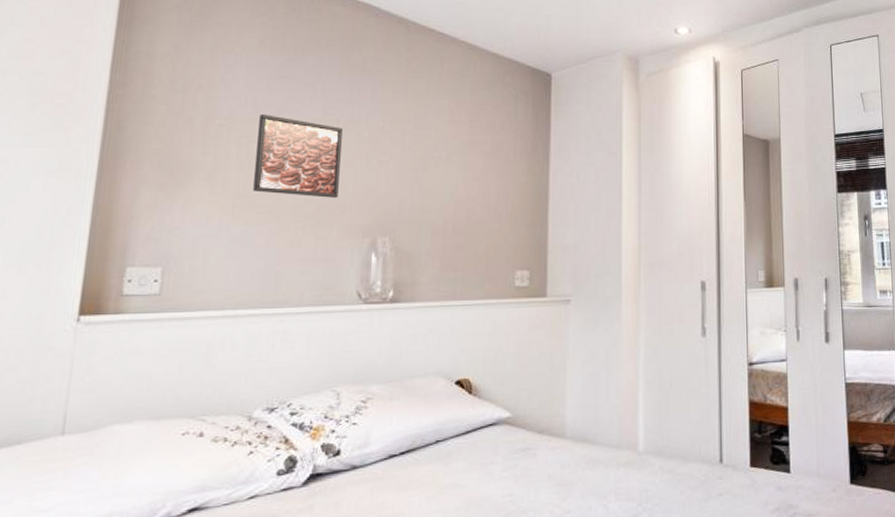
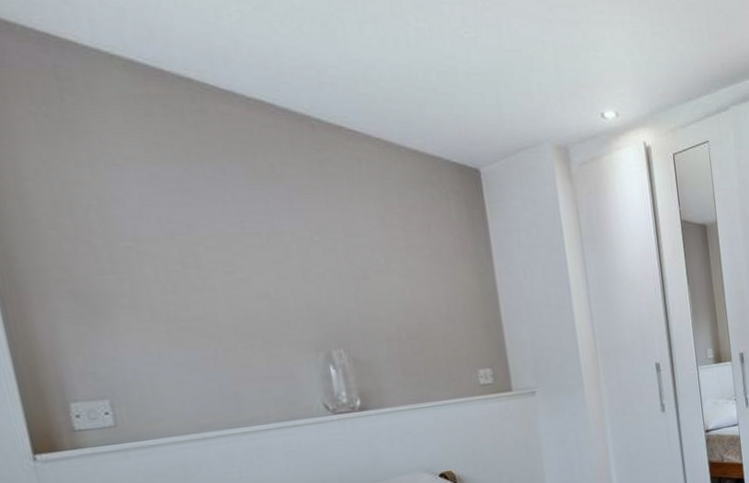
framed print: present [253,115,343,198] -> none [169,233,280,316]

